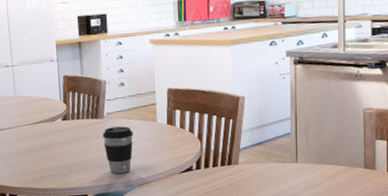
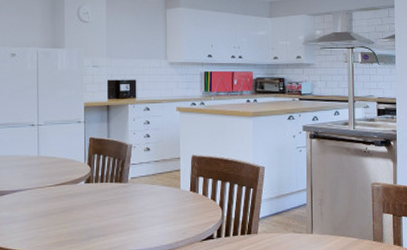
coffee cup: present [103,126,133,174] -> none [126,191,157,241]

